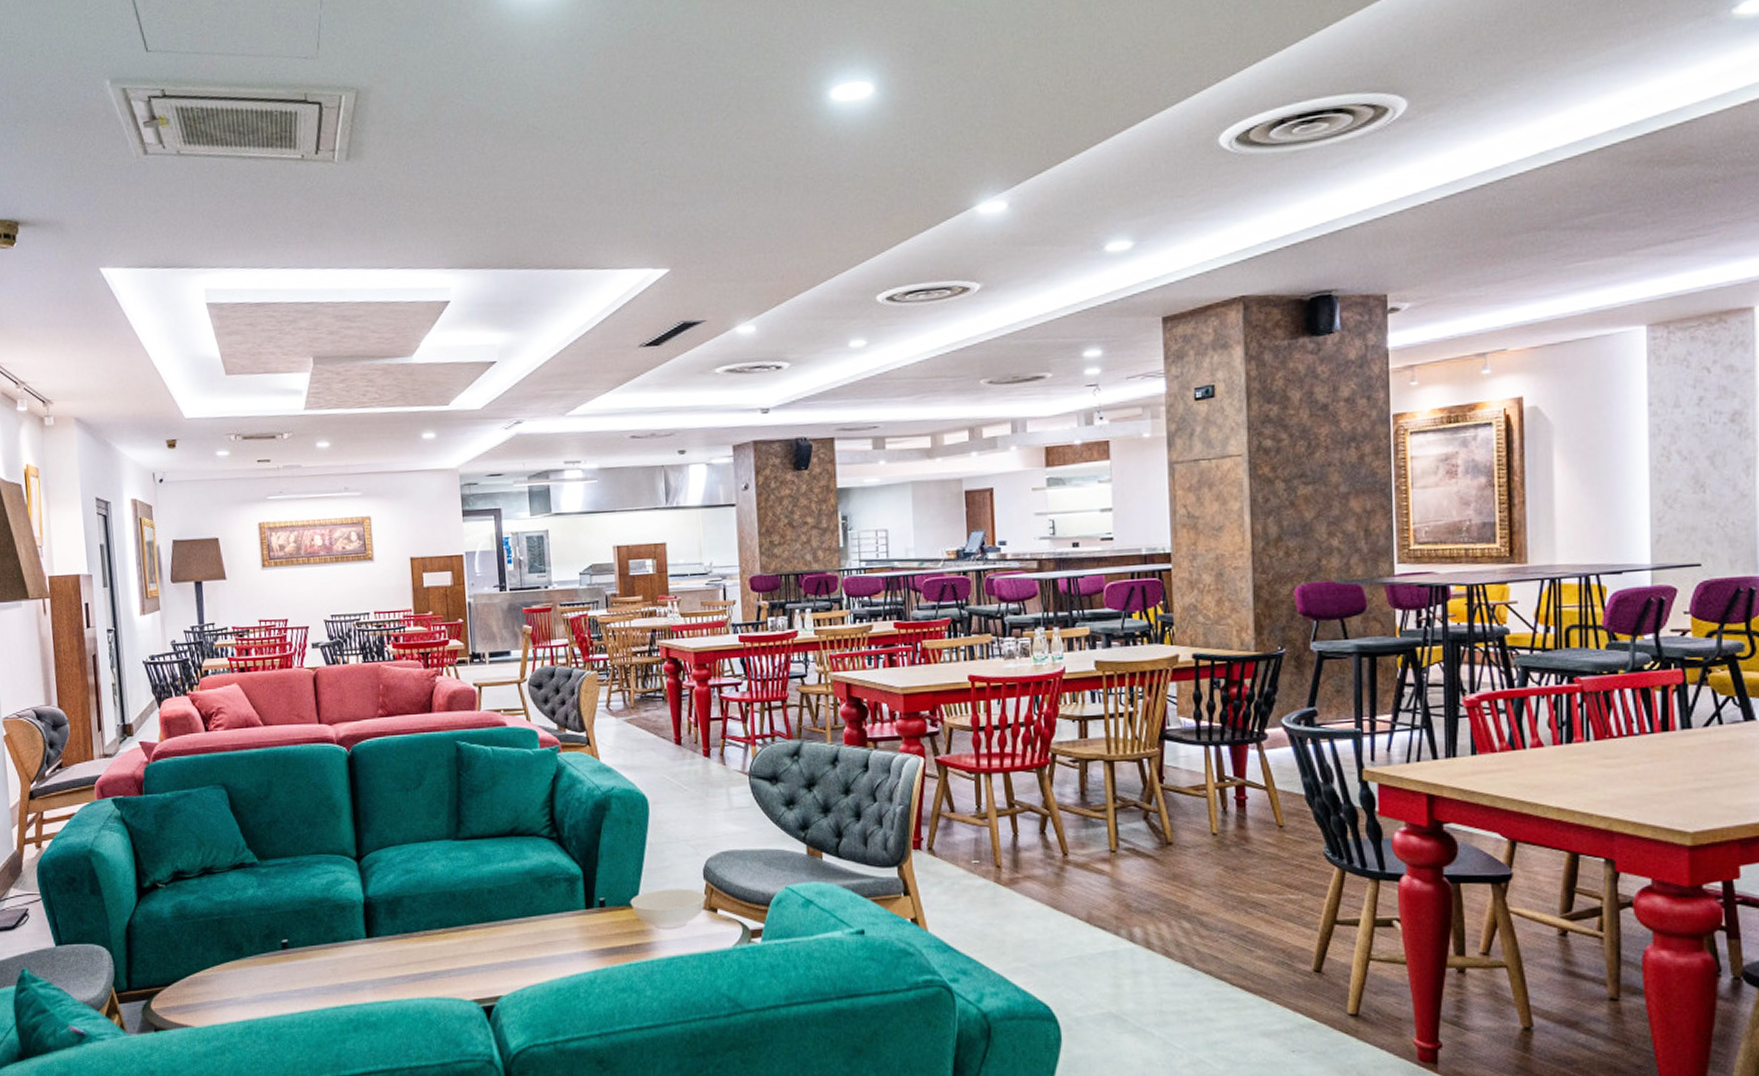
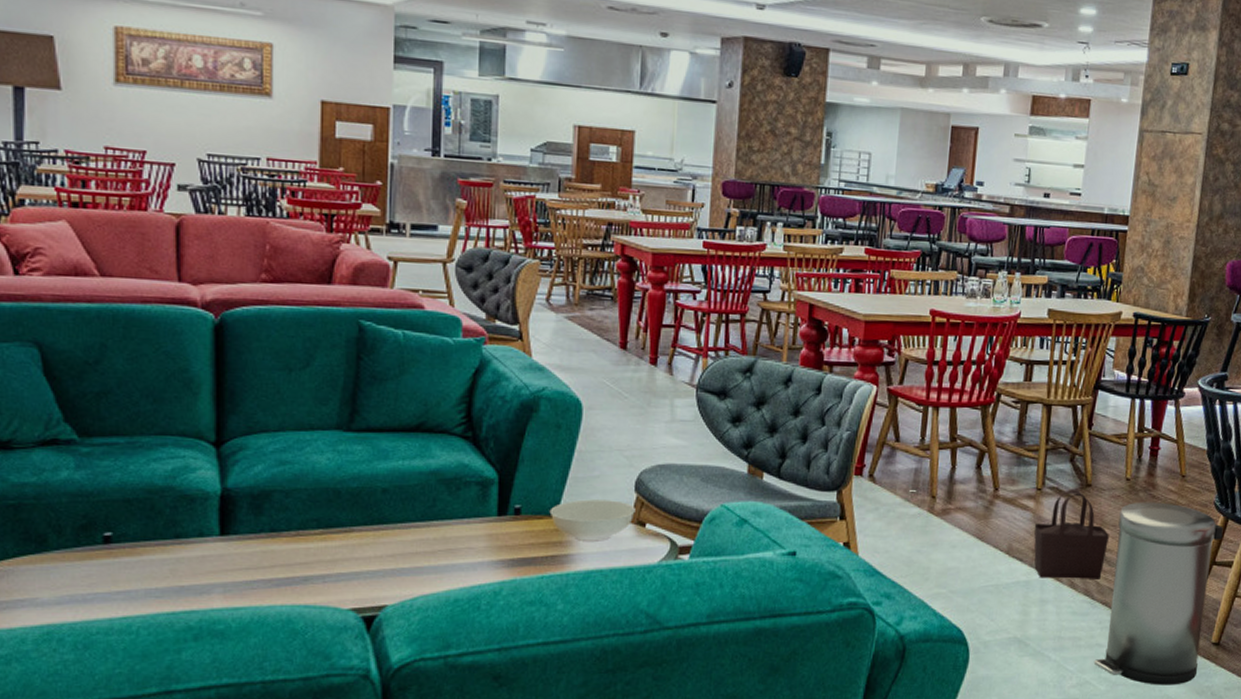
shopping bag: none [1113,848,1202,947] -> present [1033,488,1109,579]
pedal bin: none [1205,857,1341,1064] -> present [1093,502,1224,685]

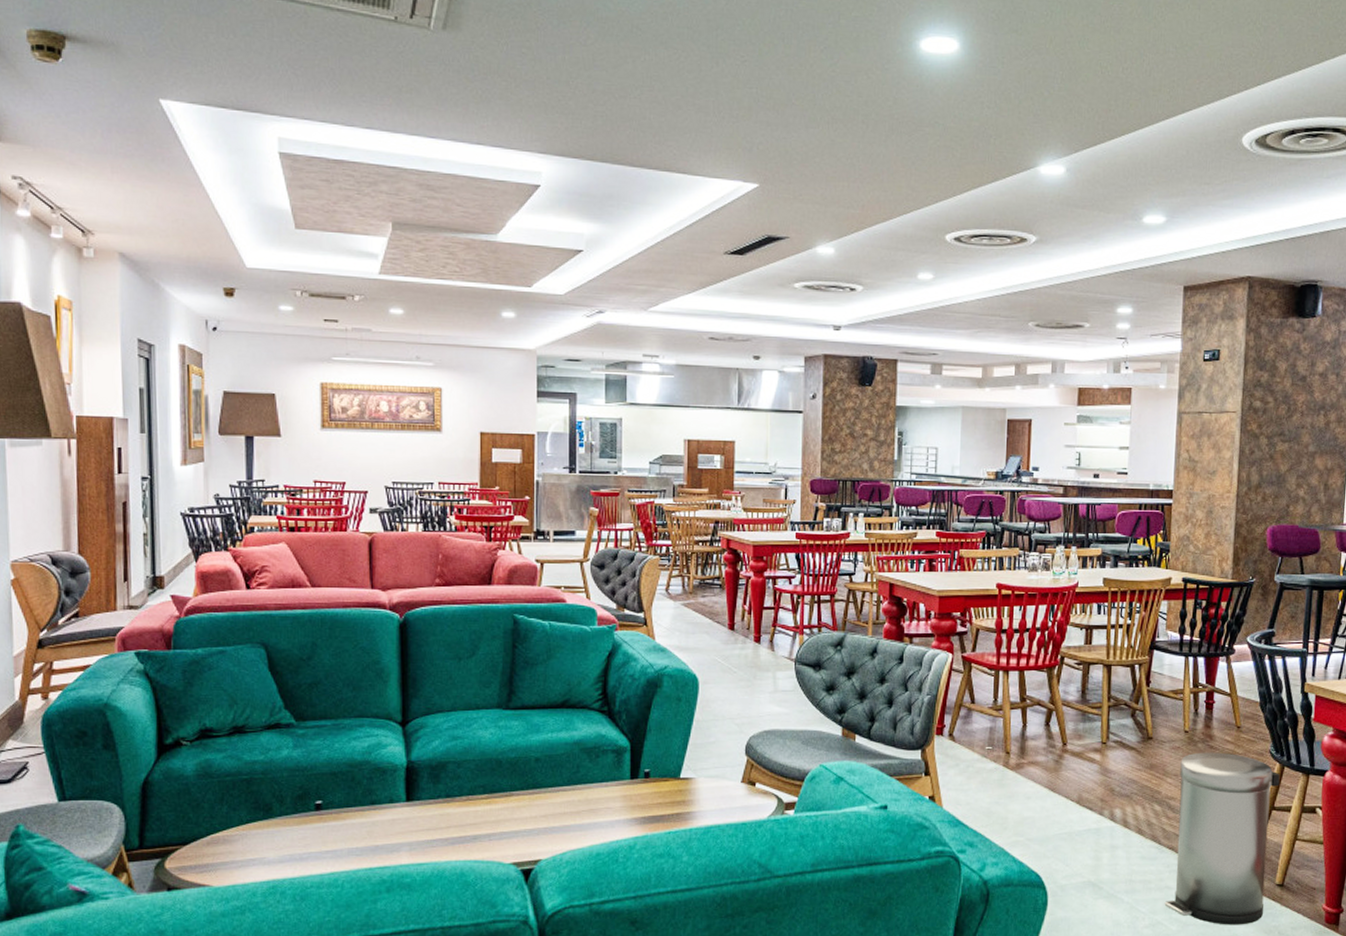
bowl: present [549,499,635,541] -> none [674,763,746,800]
shopping bag: present [1033,488,1109,579] -> none [1101,741,1172,826]

